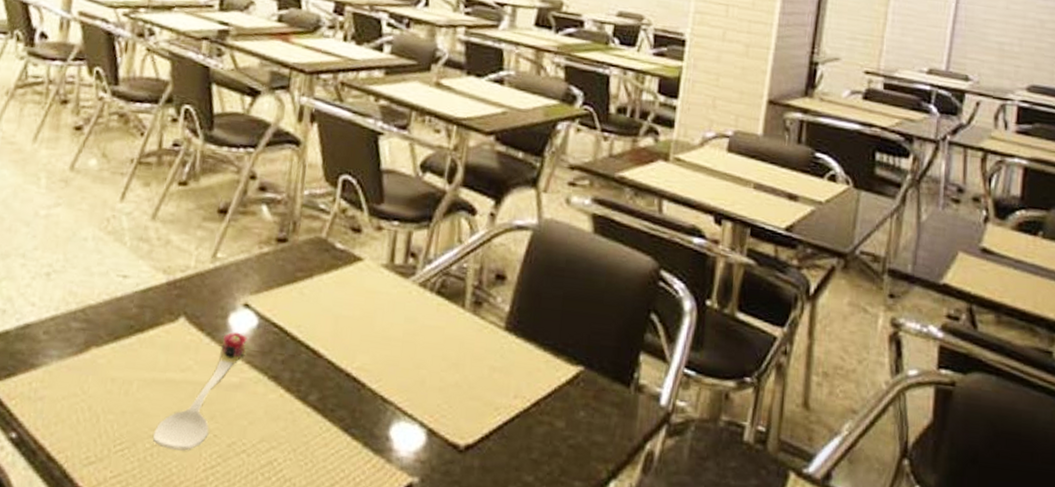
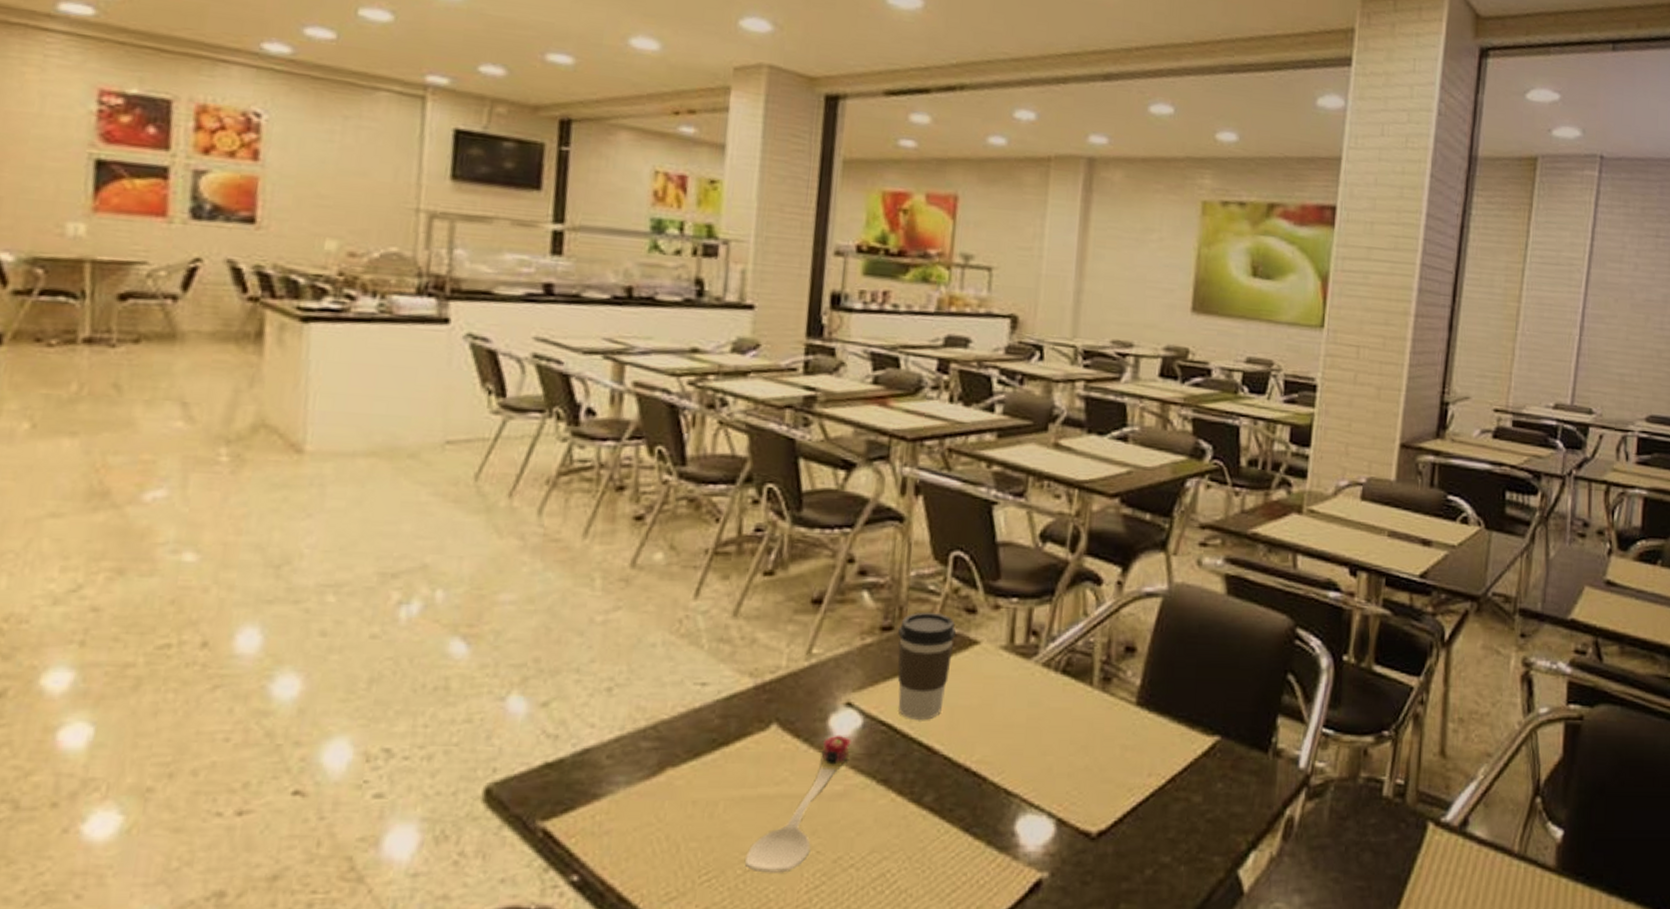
coffee cup: none [289,227,343,326] -> present [897,611,957,720]

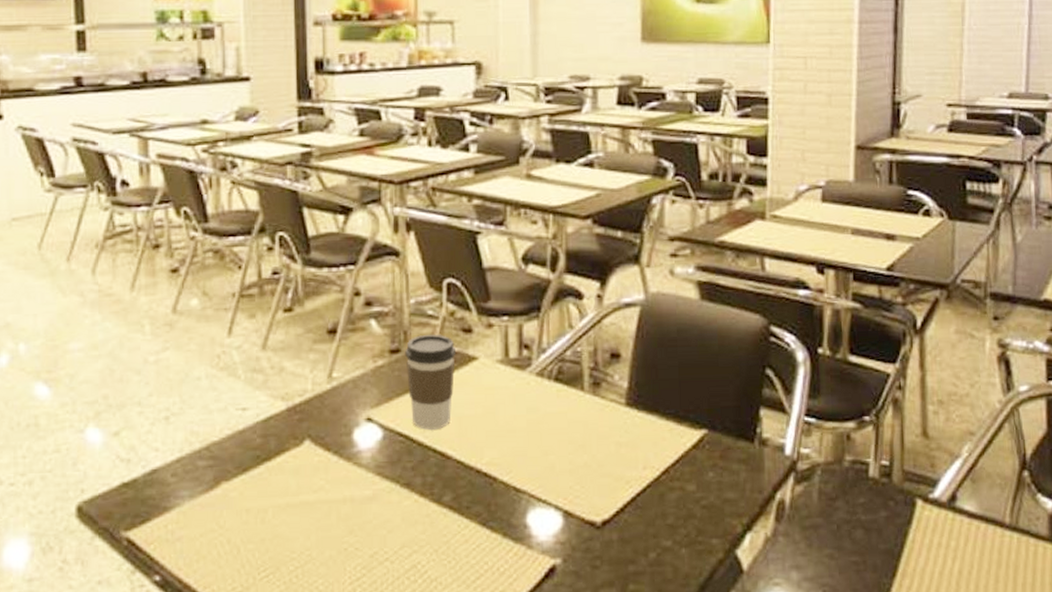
spoon: present [744,735,851,873] -> none [295,446,375,568]

